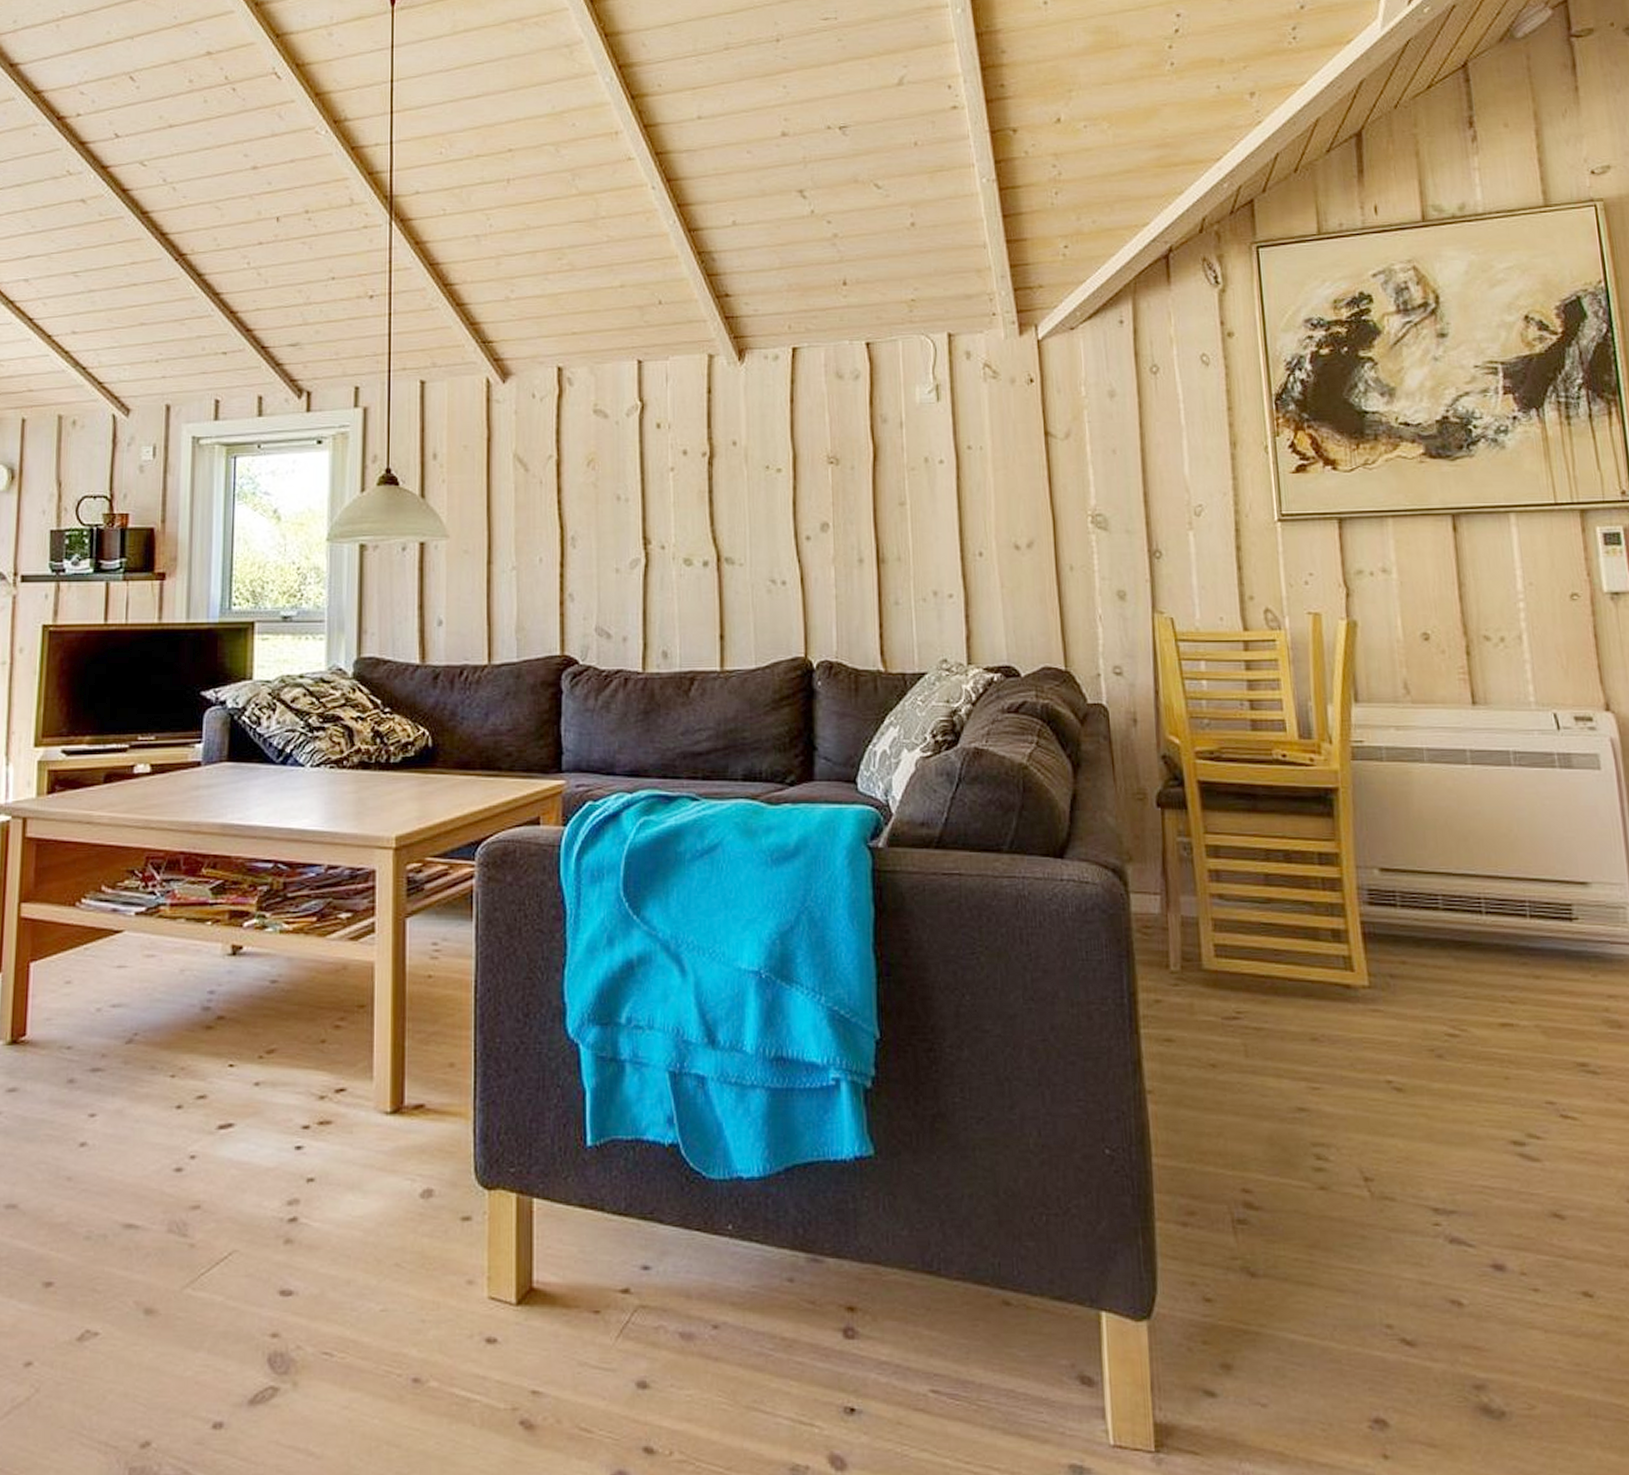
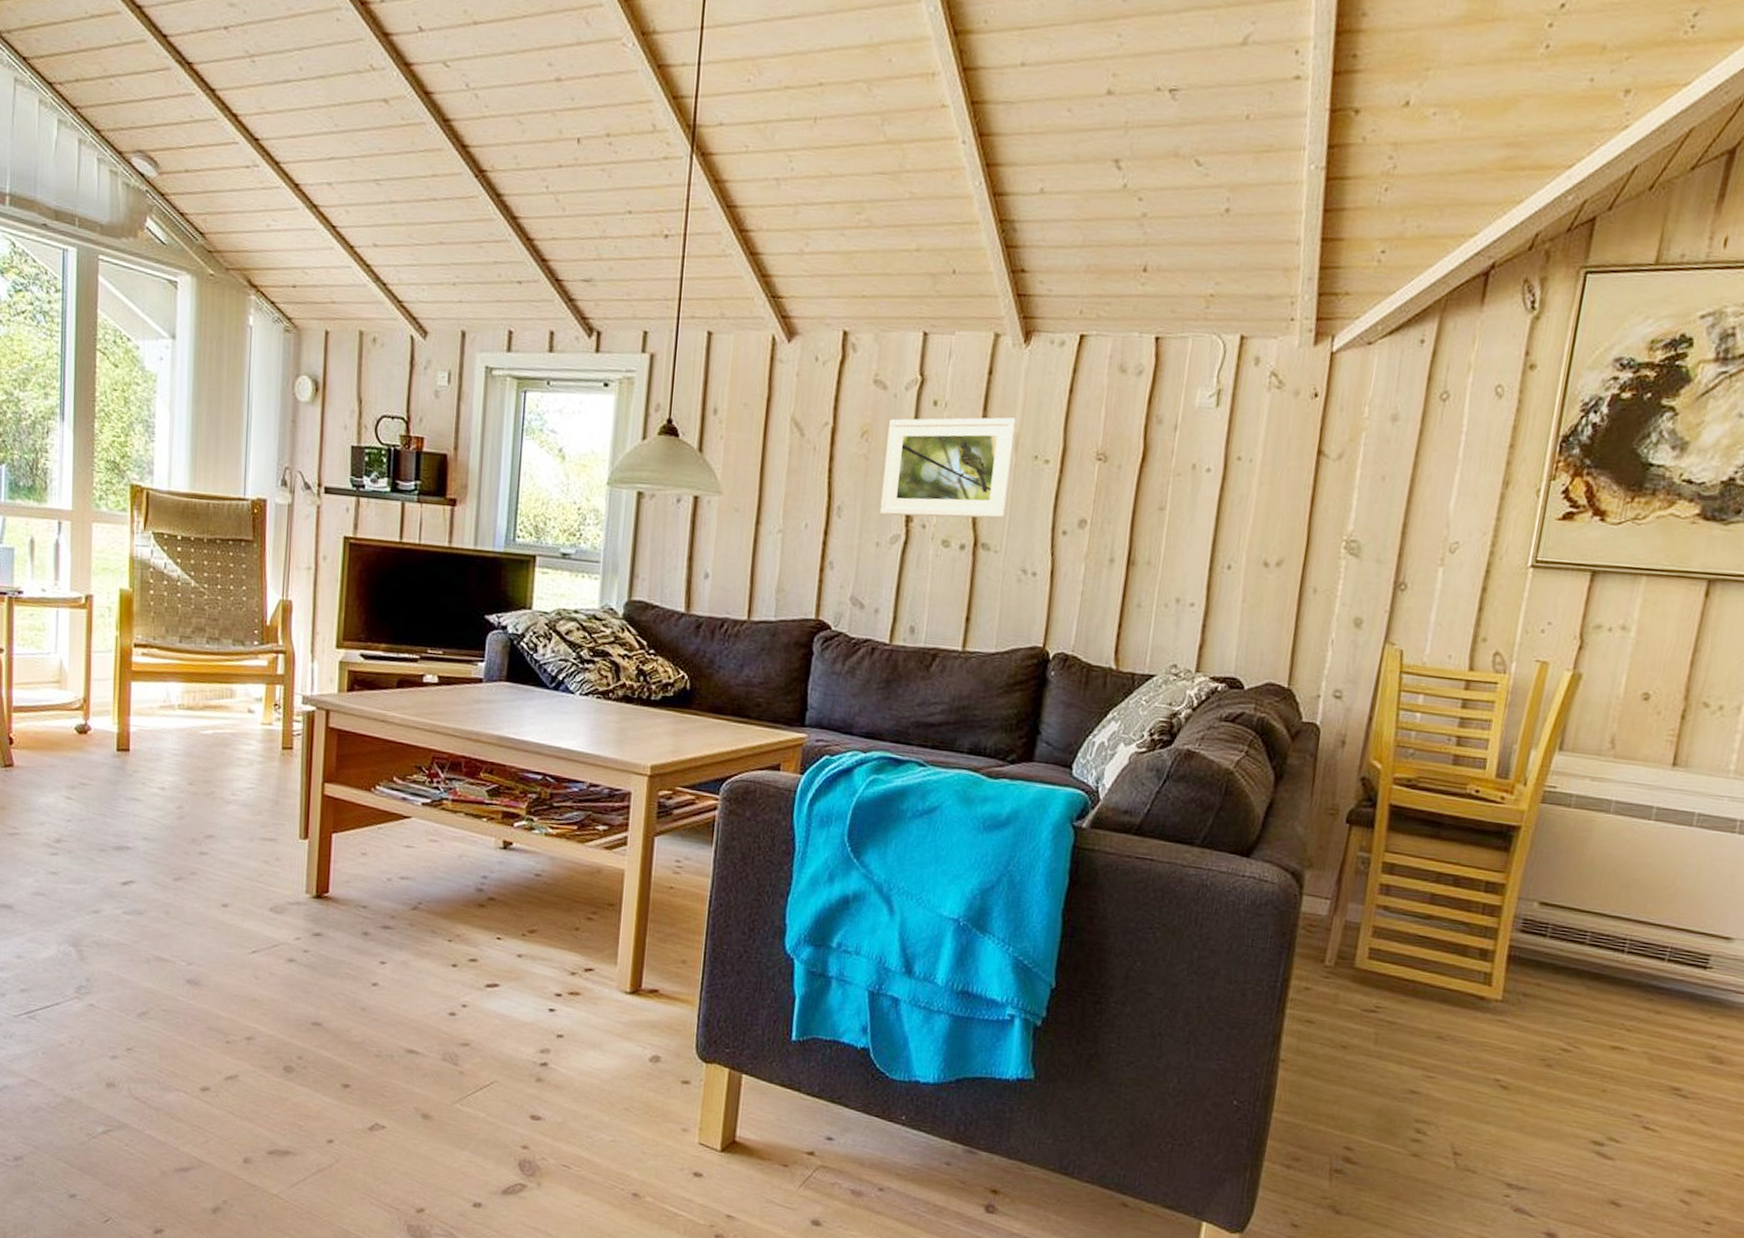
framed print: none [614,432,745,541] -> present [879,417,1017,519]

